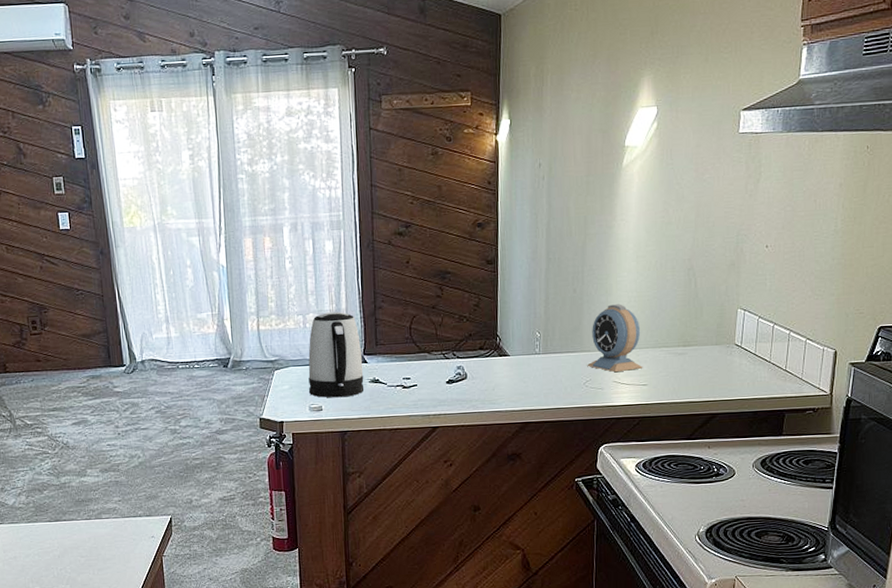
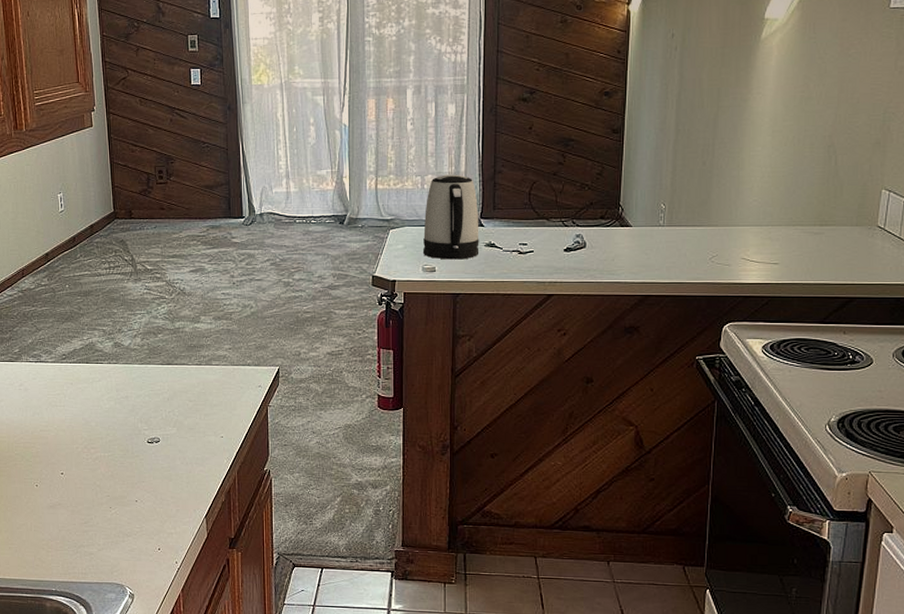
alarm clock: present [587,304,643,373] -> none [714,179,775,249]

